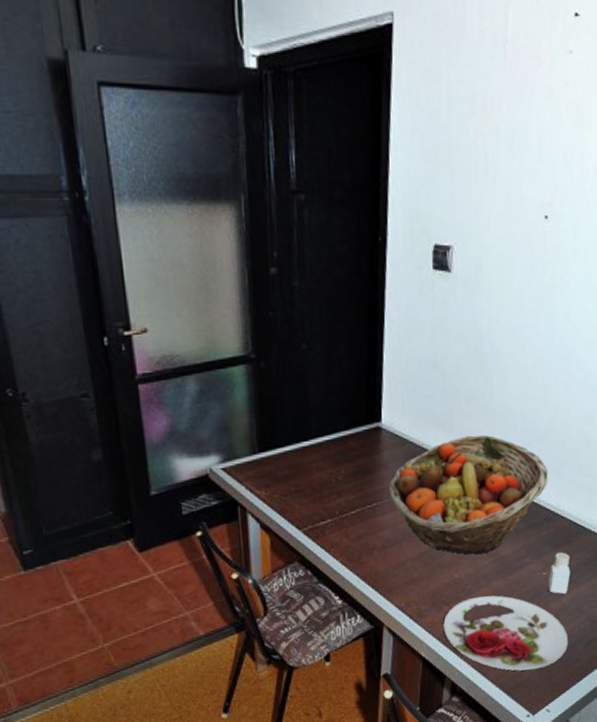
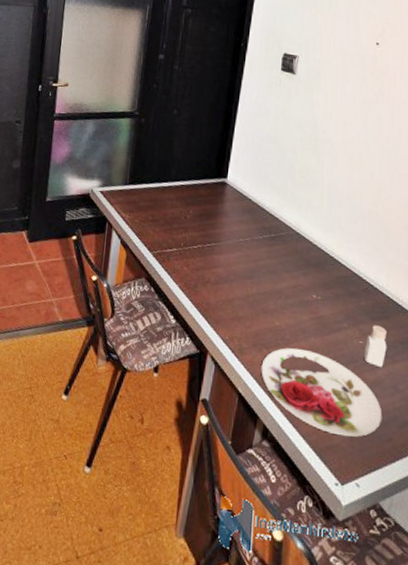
fruit basket: present [388,434,549,554] -> none [226,202,370,310]

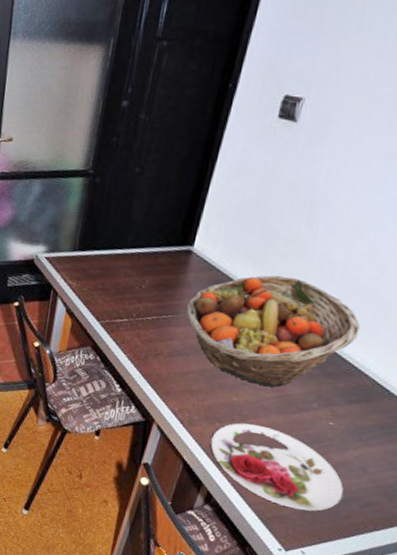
fruit basket: none [226,202,370,310] -> present [185,275,361,388]
pepper shaker: present [364,325,387,368] -> none [332,407,366,450]

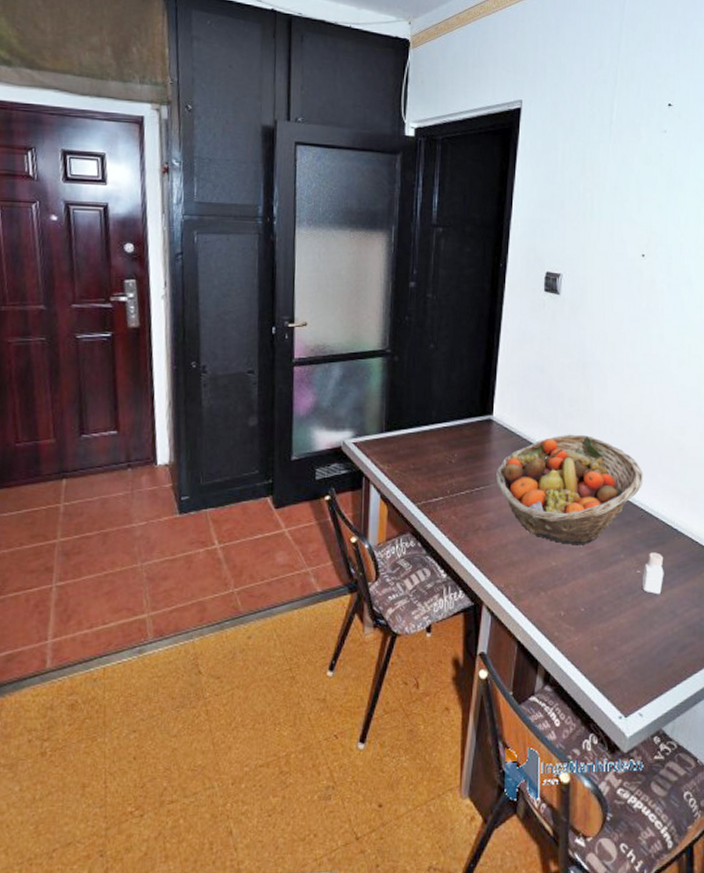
plate: present [210,423,344,511] -> none [539,586,662,669]
pepper shaker: none [332,407,366,450] -> present [642,552,664,595]

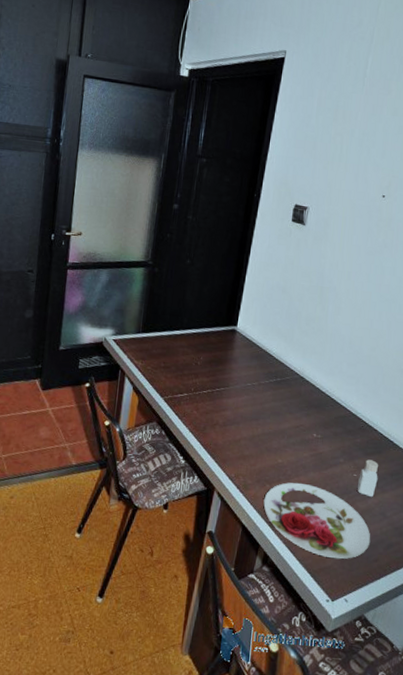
fruit basket: present [495,434,644,545] -> none [234,348,367,448]
plate: none [539,586,662,669] -> present [263,482,371,560]

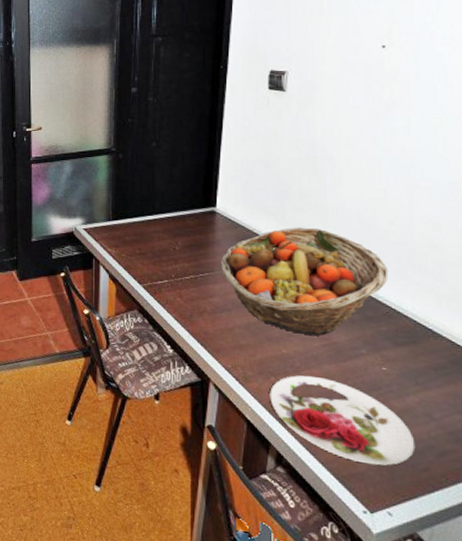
fruit basket: none [234,348,367,448] -> present [220,227,389,337]
pepper shaker: present [357,459,379,498] -> none [388,350,417,395]

